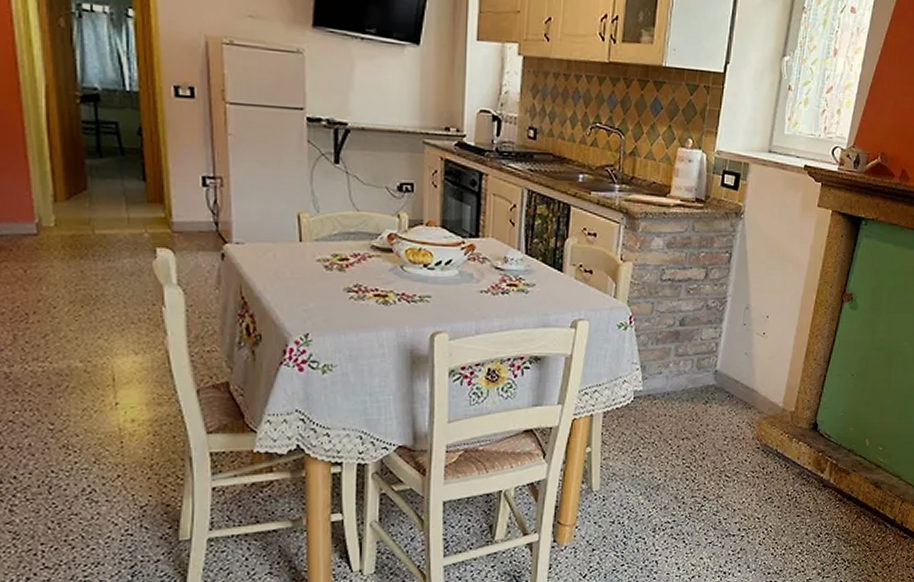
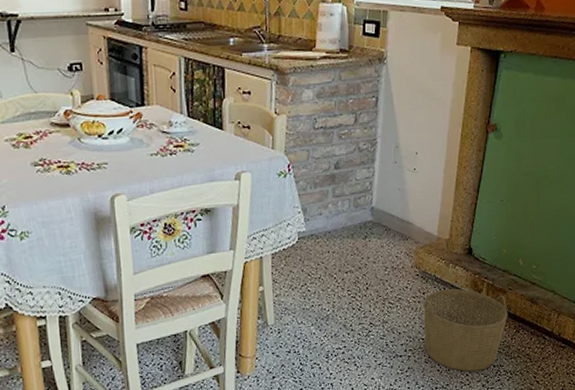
basket: none [759,466,850,558] -> present [423,288,508,372]

